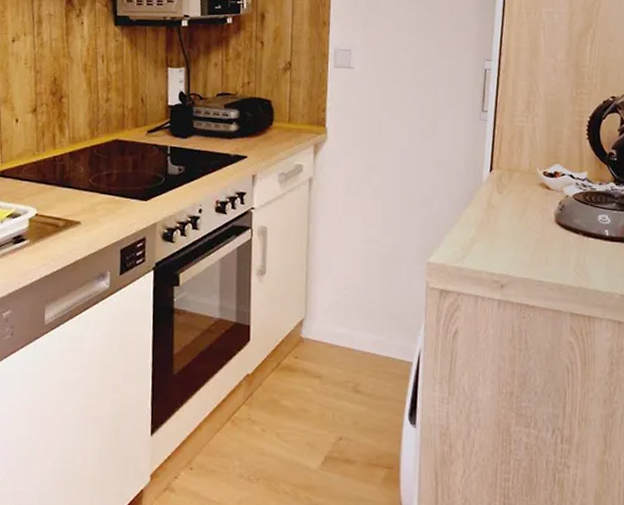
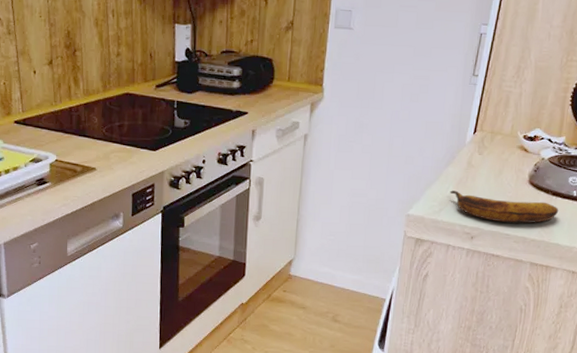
banana: none [471,234,593,268] -> present [449,190,559,224]

